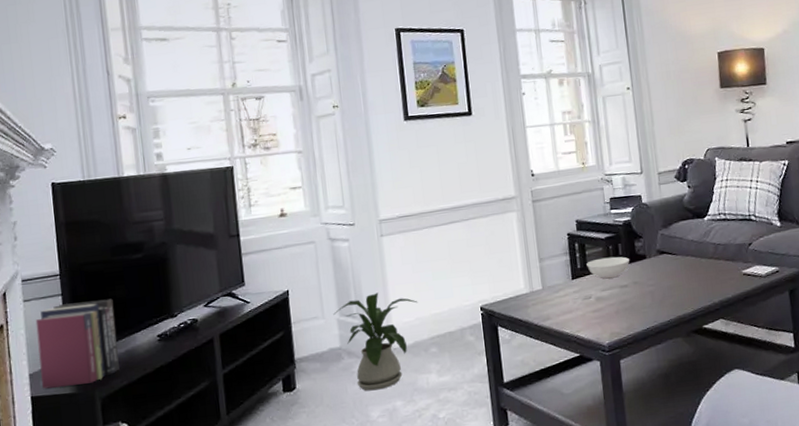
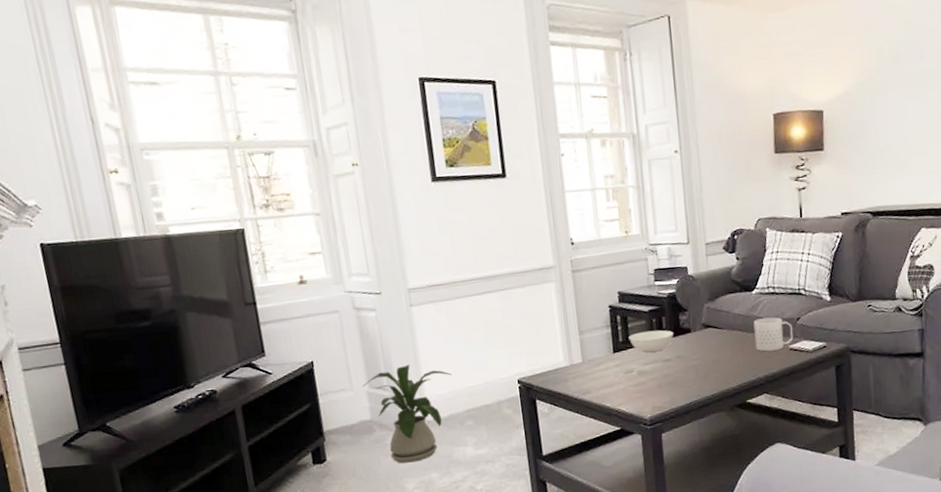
books: present [35,298,120,389] -> none [38,368,136,461]
mug: none [706,243,746,277] -> present [753,317,794,352]

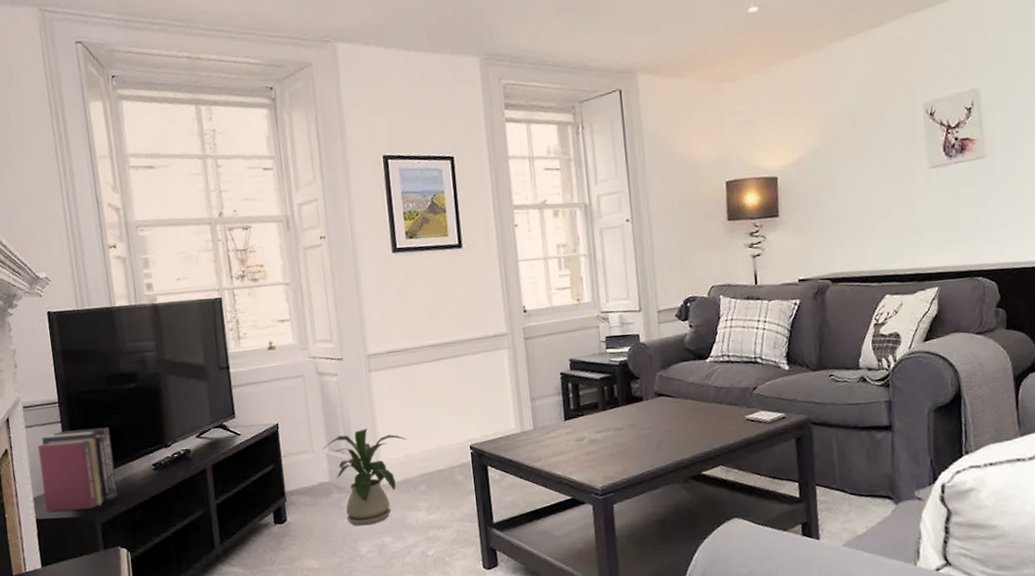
books: none [38,368,136,461] -> present [37,427,118,512]
bowl: present [629,330,674,353] -> none [580,398,626,421]
mug: present [753,317,794,352] -> none [708,386,750,422]

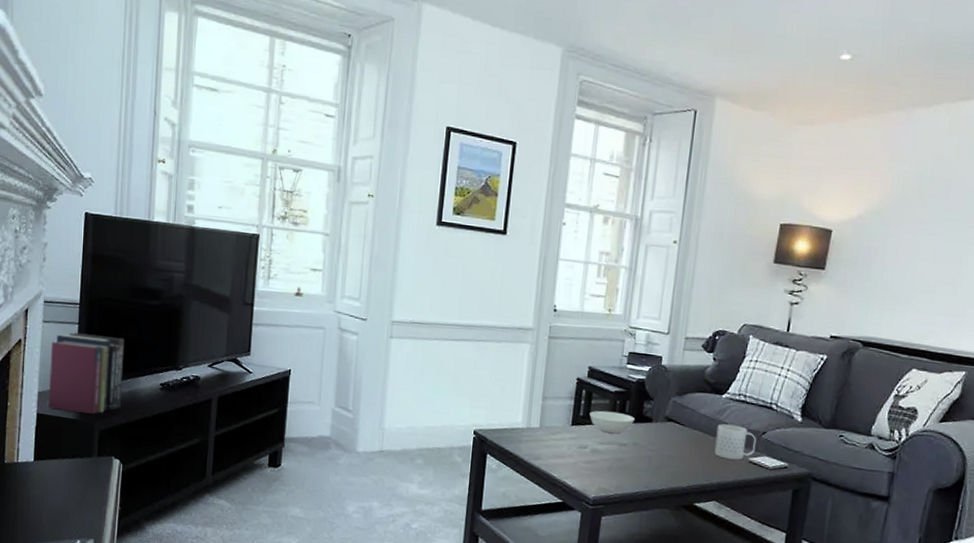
house plant: present [322,428,407,526] -> none [329,392,414,487]
bowl: none [580,398,626,421] -> present [589,410,635,434]
mug: none [708,386,750,422] -> present [714,424,757,461]

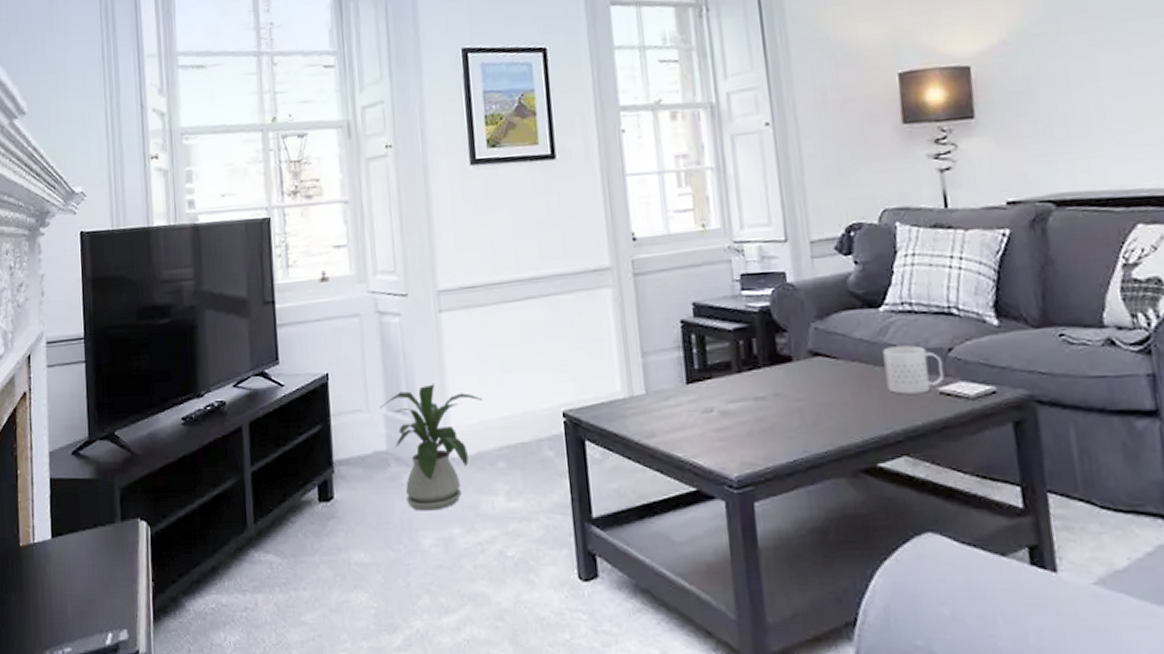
books: present [49,333,125,414] -> none [58,370,141,470]
house plant: none [329,392,414,487] -> present [379,384,484,511]
bowl: present [589,410,635,434] -> none [707,355,769,386]

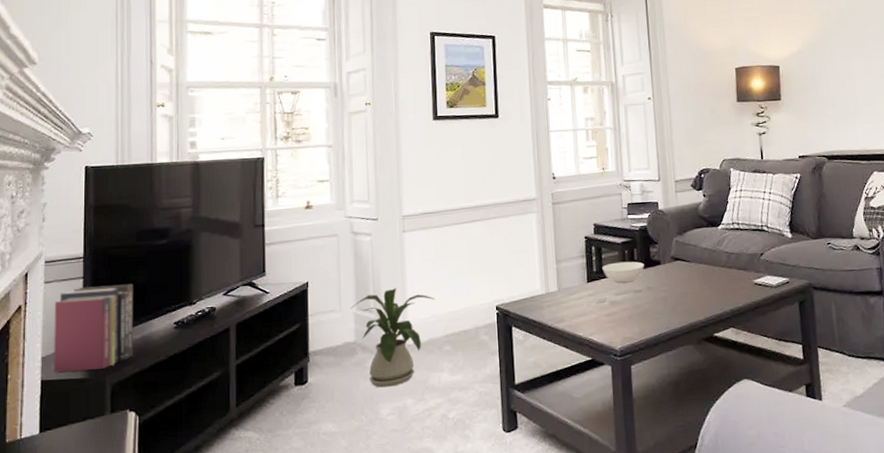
books: none [58,370,141,470] -> present [54,283,134,373]
bowl: none [707,355,769,386] -> present [602,261,645,283]
mug: present [882,345,945,395] -> none [719,252,758,286]

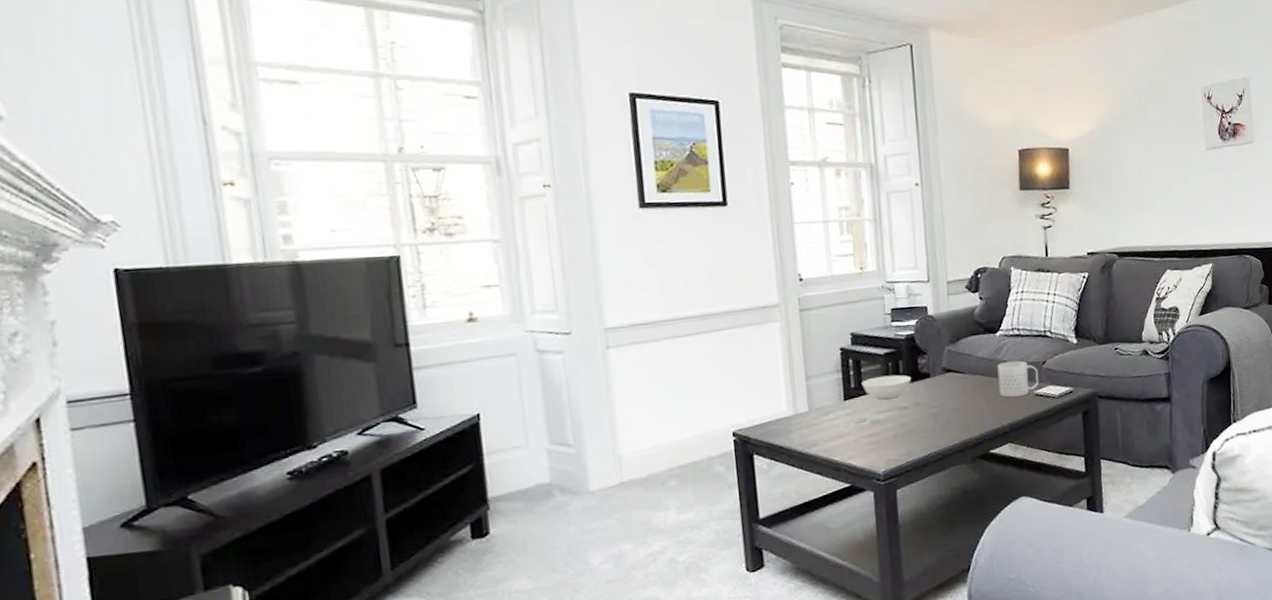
books: present [54,283,134,373] -> none [91,425,229,547]
house plant: present [350,288,435,388] -> none [541,416,654,534]
mug: none [719,252,758,286] -> present [997,360,1039,398]

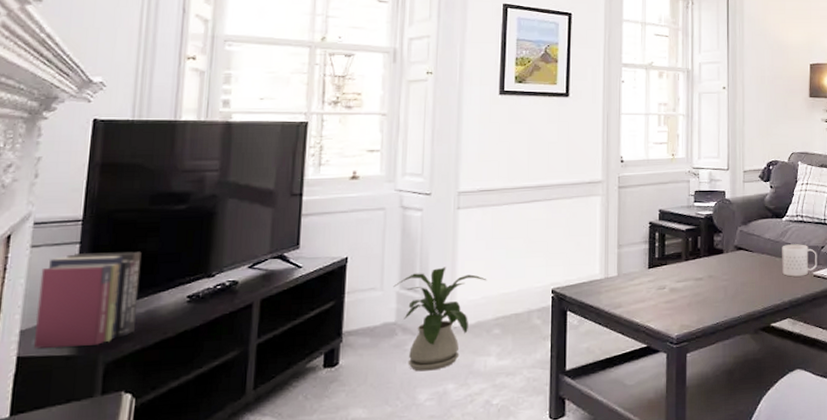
books: none [91,425,229,547] -> present [34,251,142,349]
house plant: none [541,416,654,534] -> present [393,267,487,371]
bowl: present [862,375,912,400] -> none [665,249,708,271]

